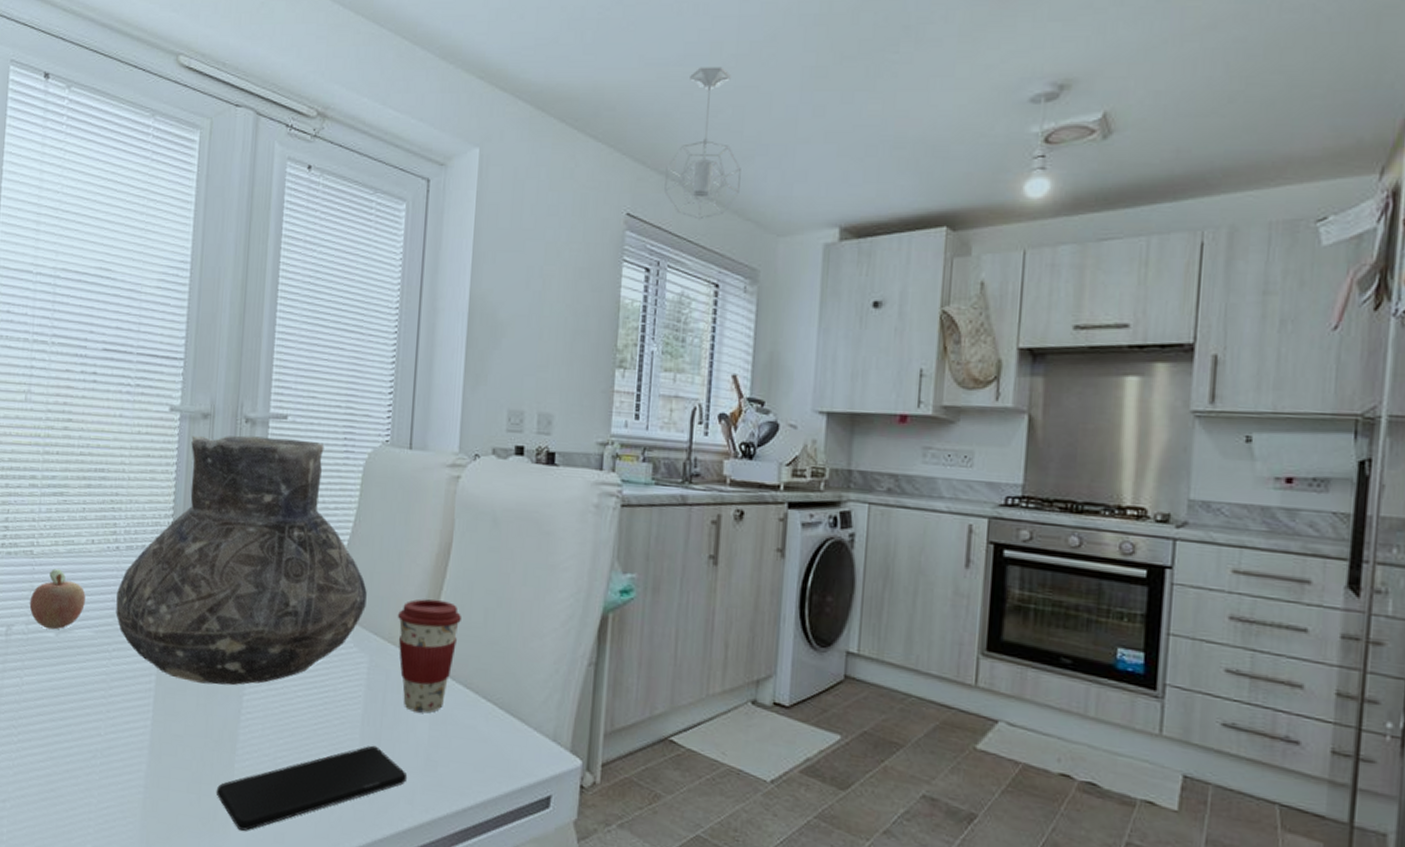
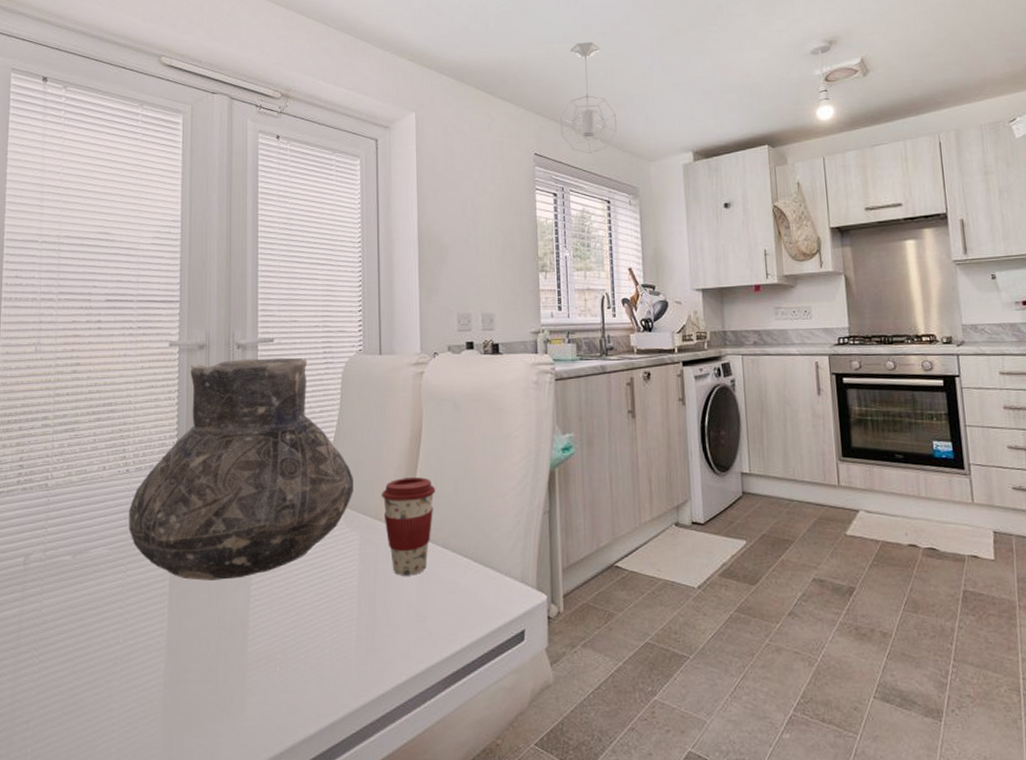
fruit: present [29,568,86,630] -> none [46,497,99,553]
smartphone: present [216,745,408,831] -> none [231,611,402,709]

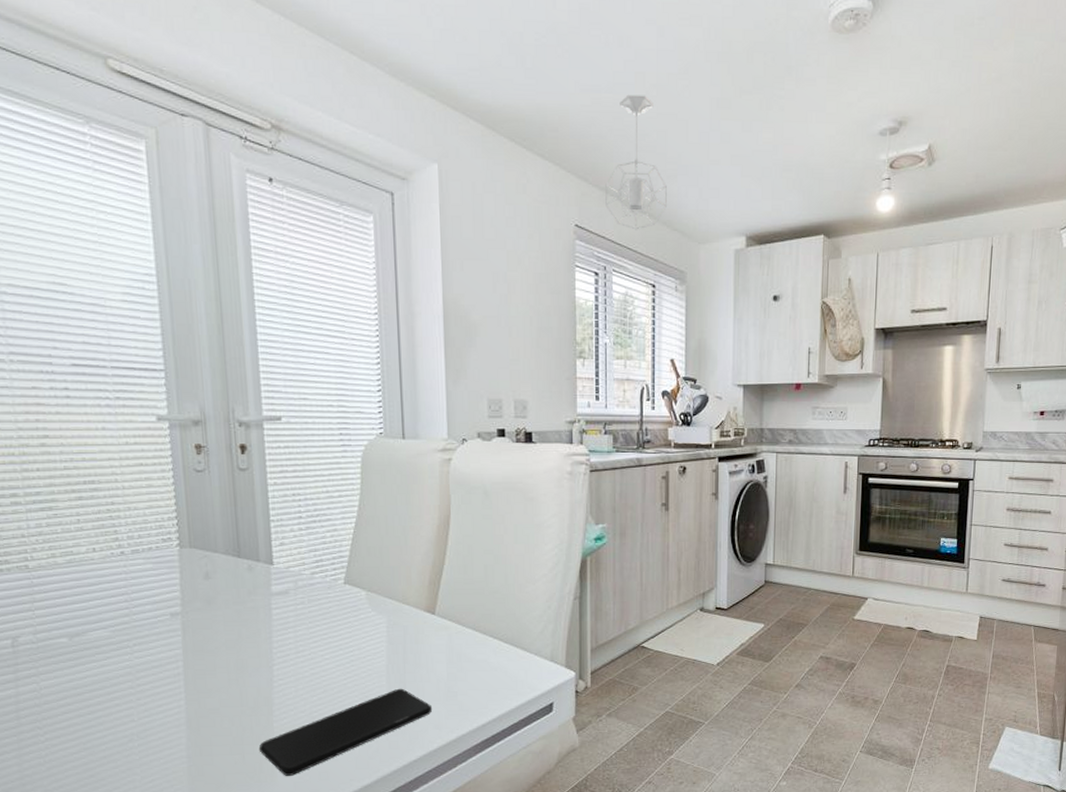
vase: present [129,357,353,581] -> none [129,438,379,662]
smartphone: none [231,611,402,709] -> present [258,688,433,776]
coffee cup: present [381,477,435,576] -> none [408,564,465,656]

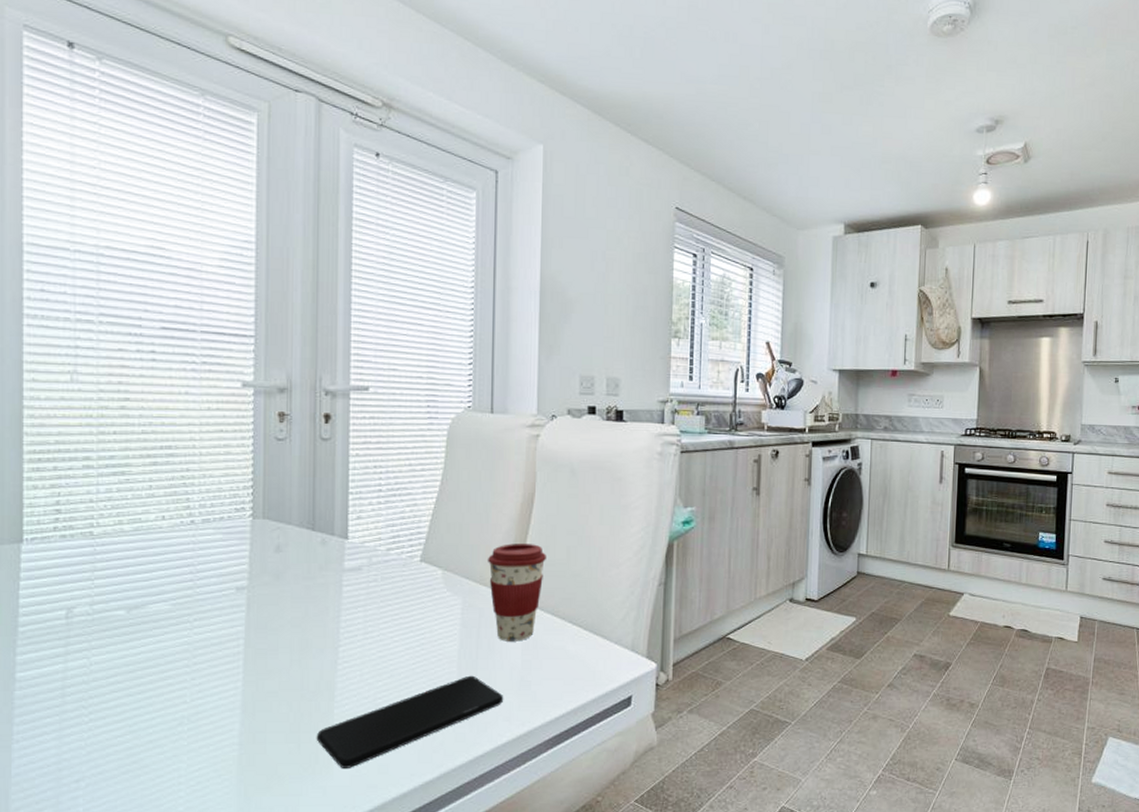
coffee cup: none [408,564,465,656] -> present [487,544,546,642]
pendant light: present [605,94,667,230] -> none [706,86,767,215]

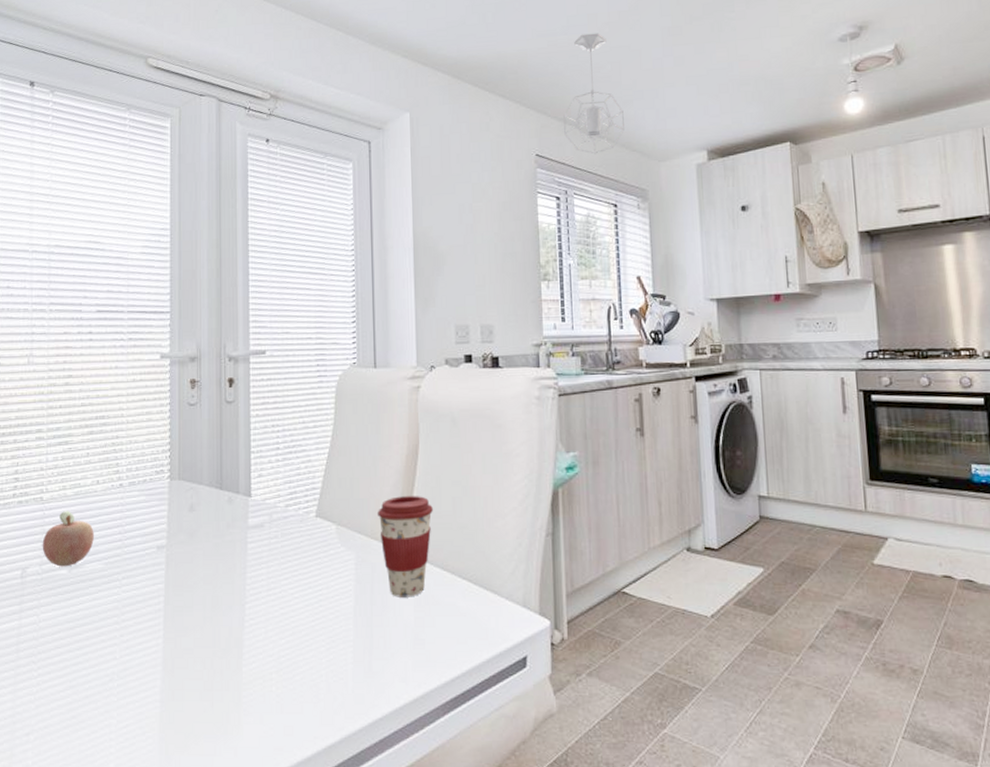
fruit: none [93,547,159,607] -> present [42,511,94,567]
smartphone: present [316,675,504,768] -> none [227,633,400,729]
pendant light: none [706,86,767,215] -> present [563,33,624,155]

